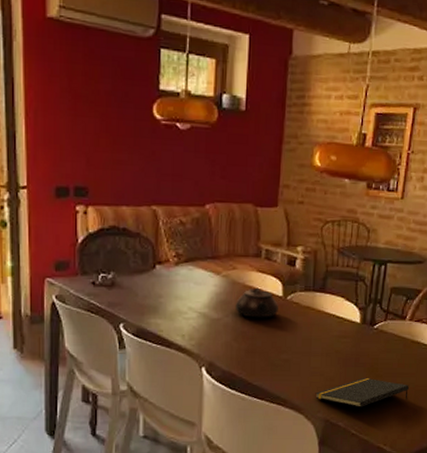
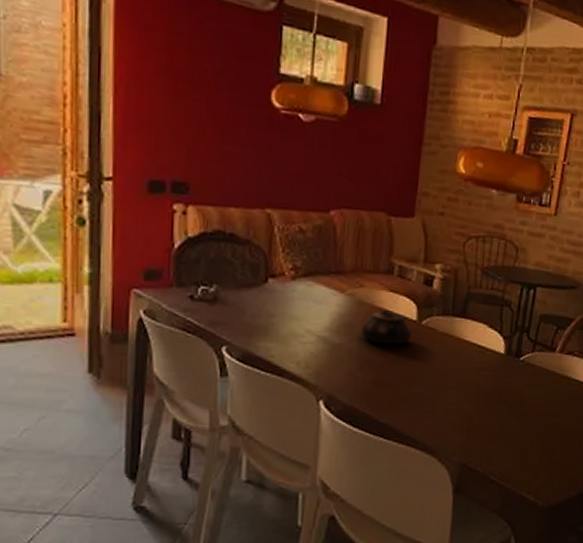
notepad: present [315,377,409,407] -> none [451,416,557,450]

